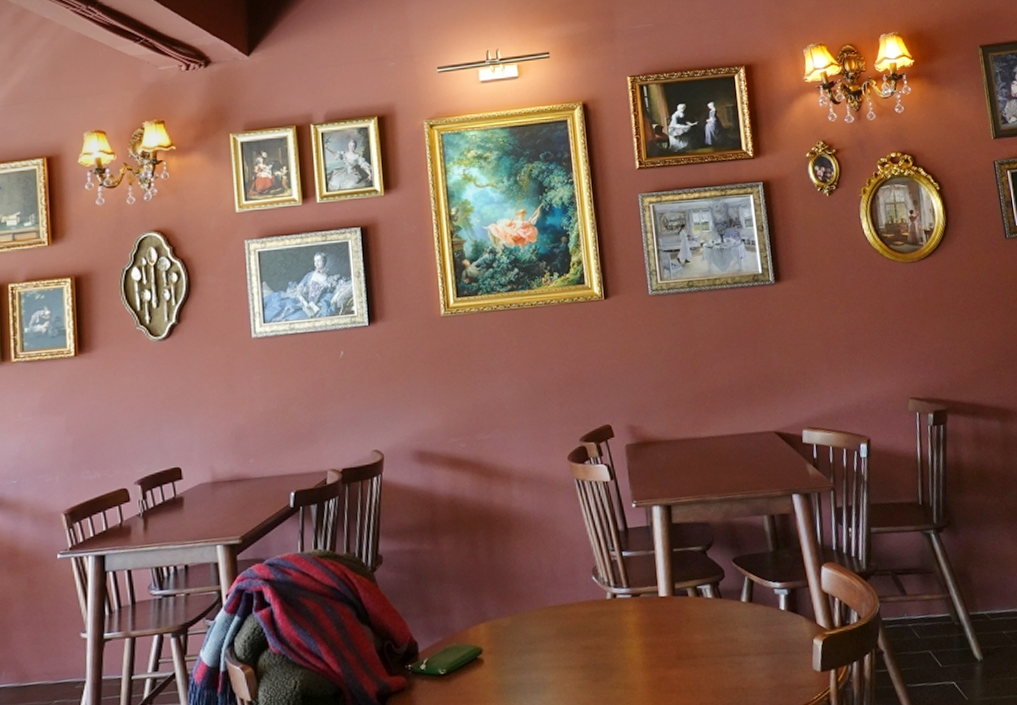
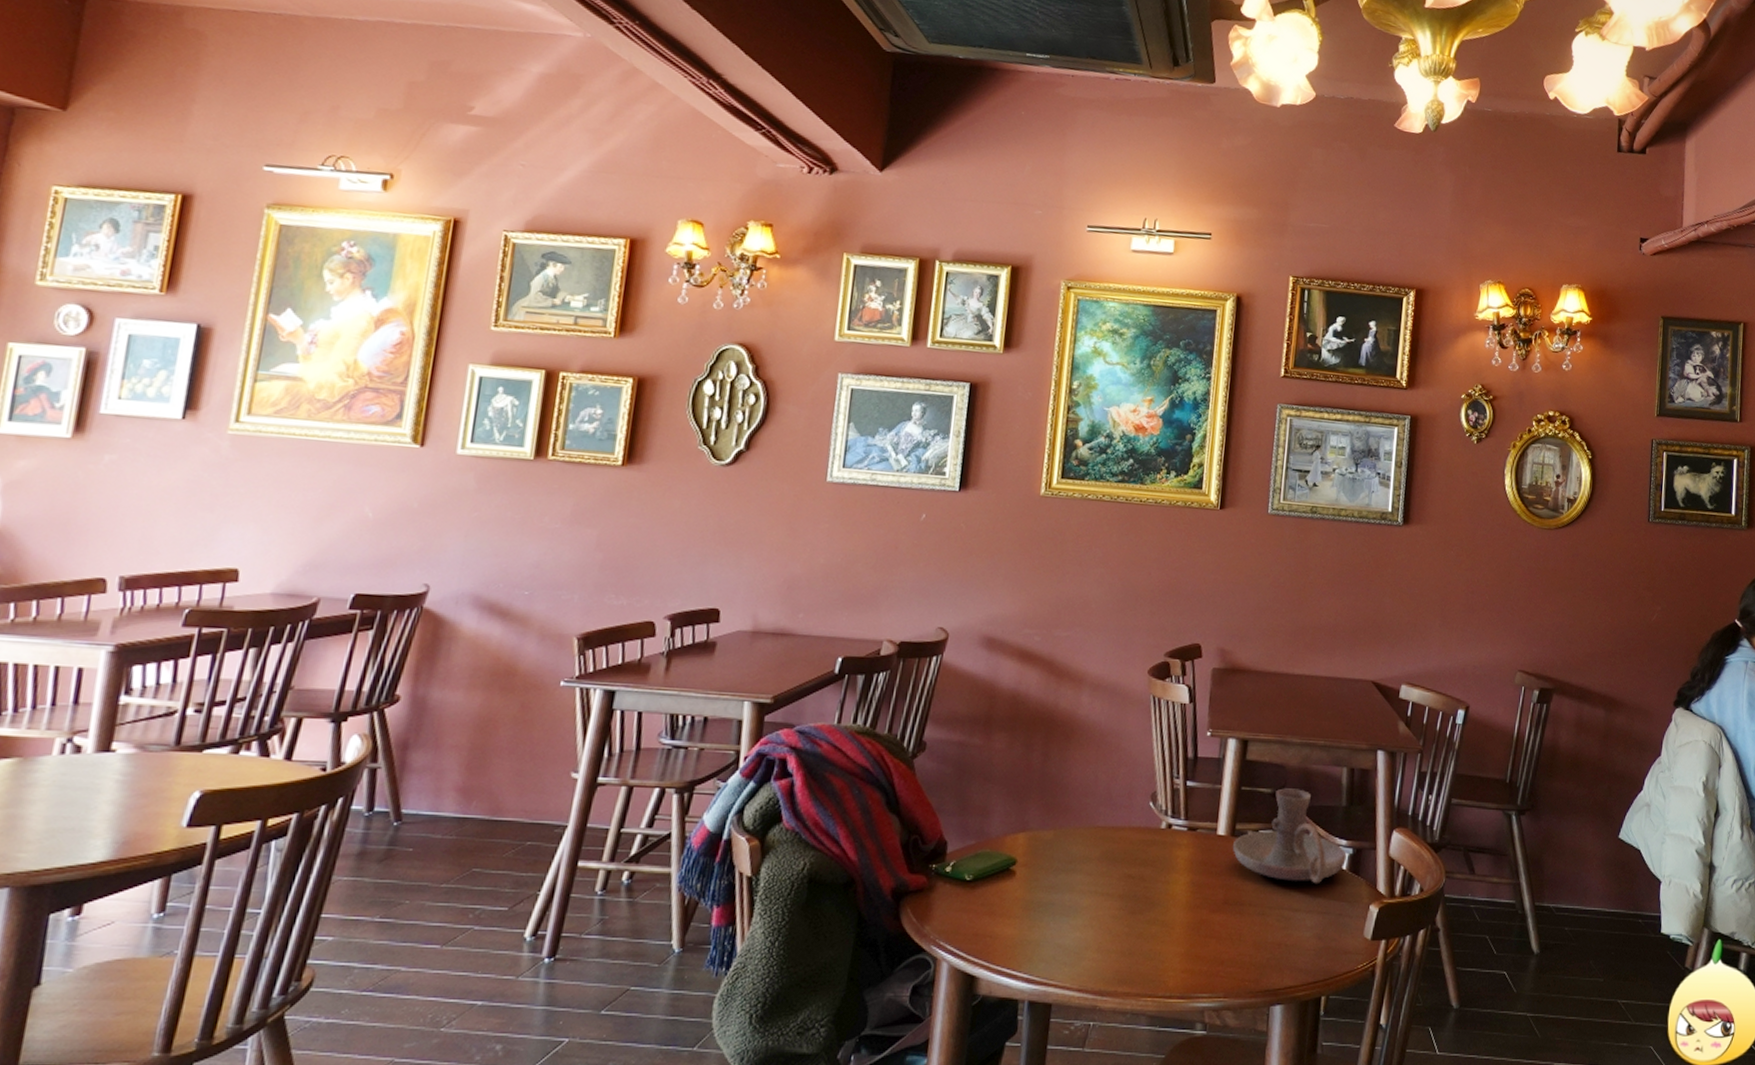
candle holder: none [675,542,783,629] -> present [1232,788,1347,884]

